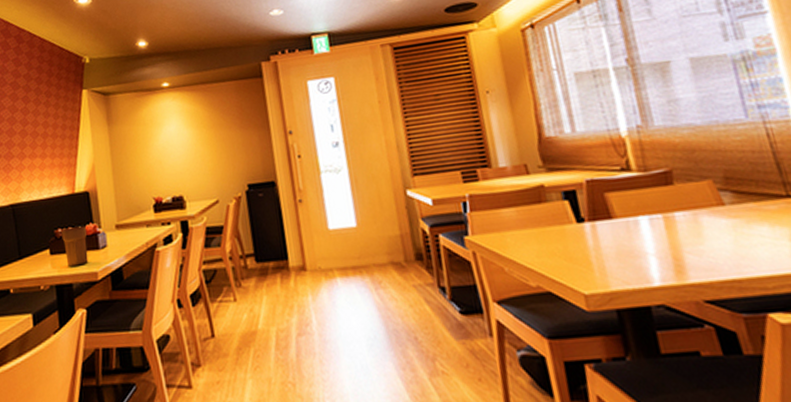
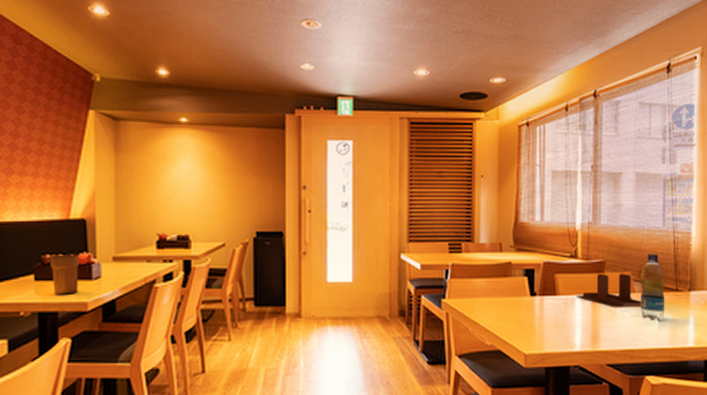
napkin holder: none [640,182,739,228] -> present [576,273,641,308]
bottle: none [726,153,778,240] -> present [640,254,665,321]

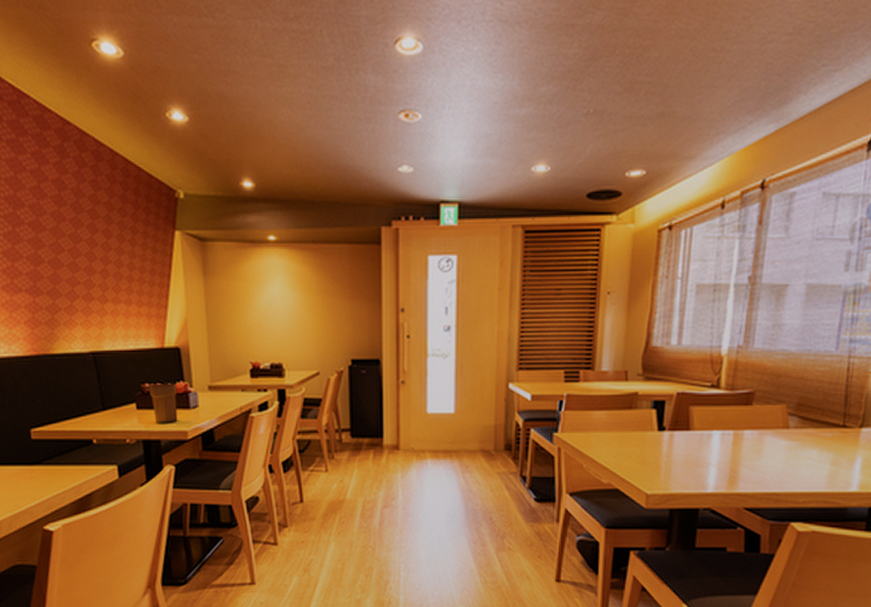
napkin holder: present [576,273,641,308] -> none [714,405,796,446]
bottle: present [640,254,665,321] -> none [793,383,831,462]

